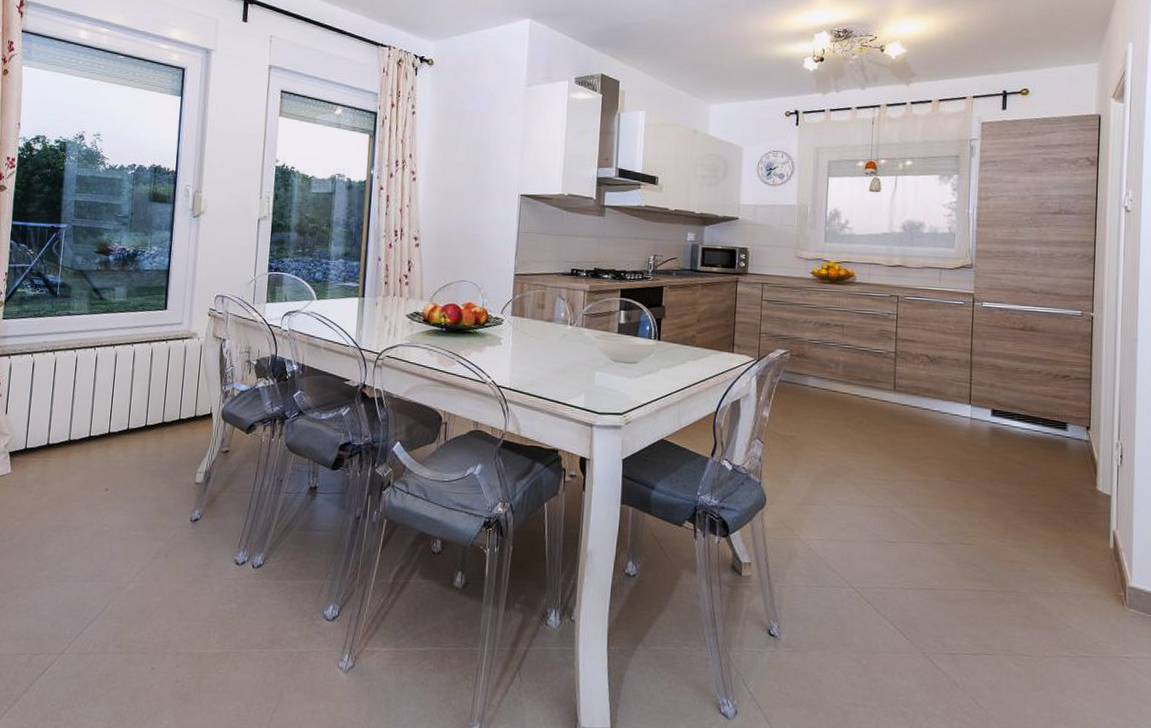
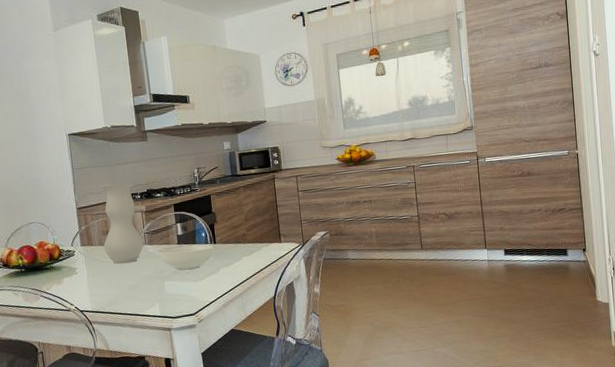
vase: none [535,255,584,344] -> present [101,182,144,265]

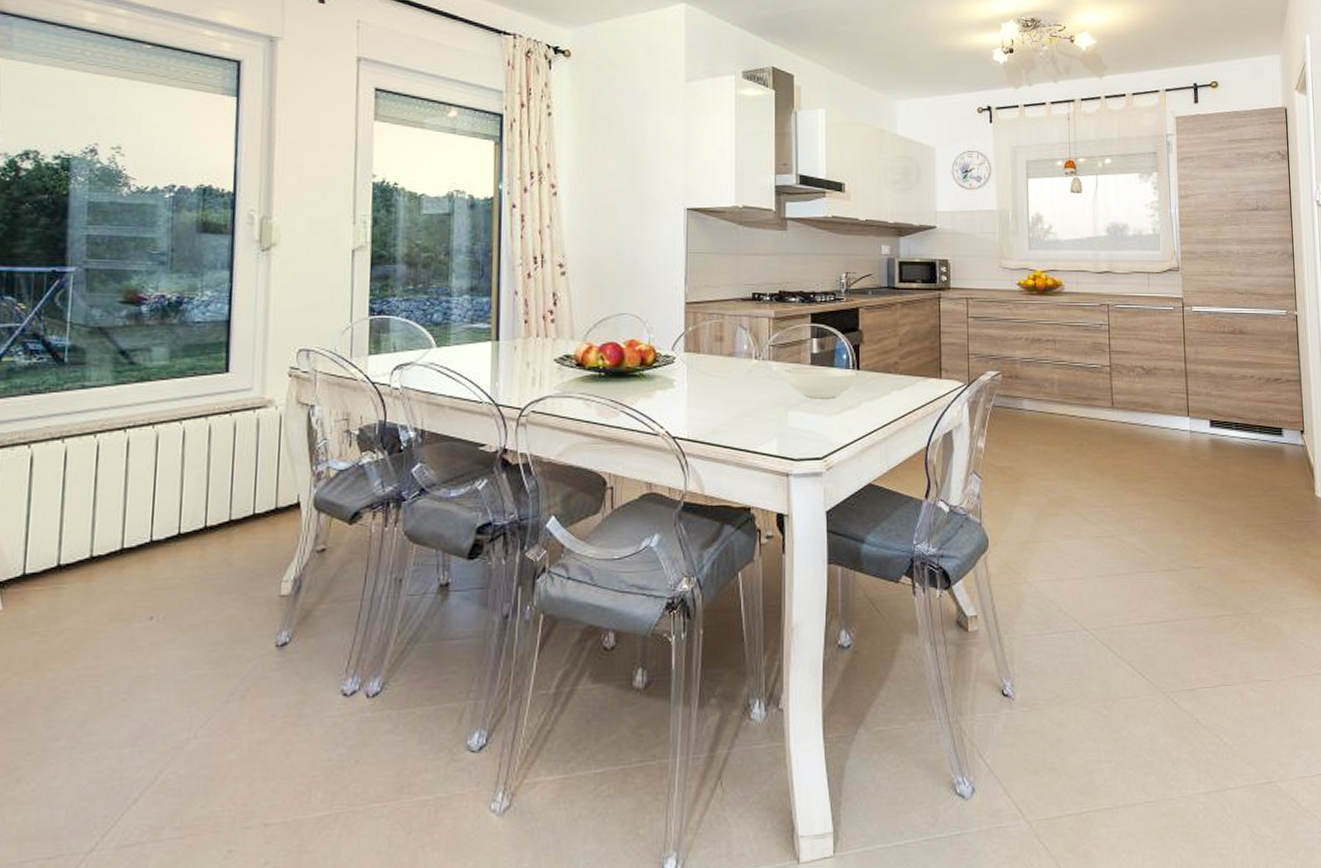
vase: present [101,182,144,265] -> none [714,278,767,382]

